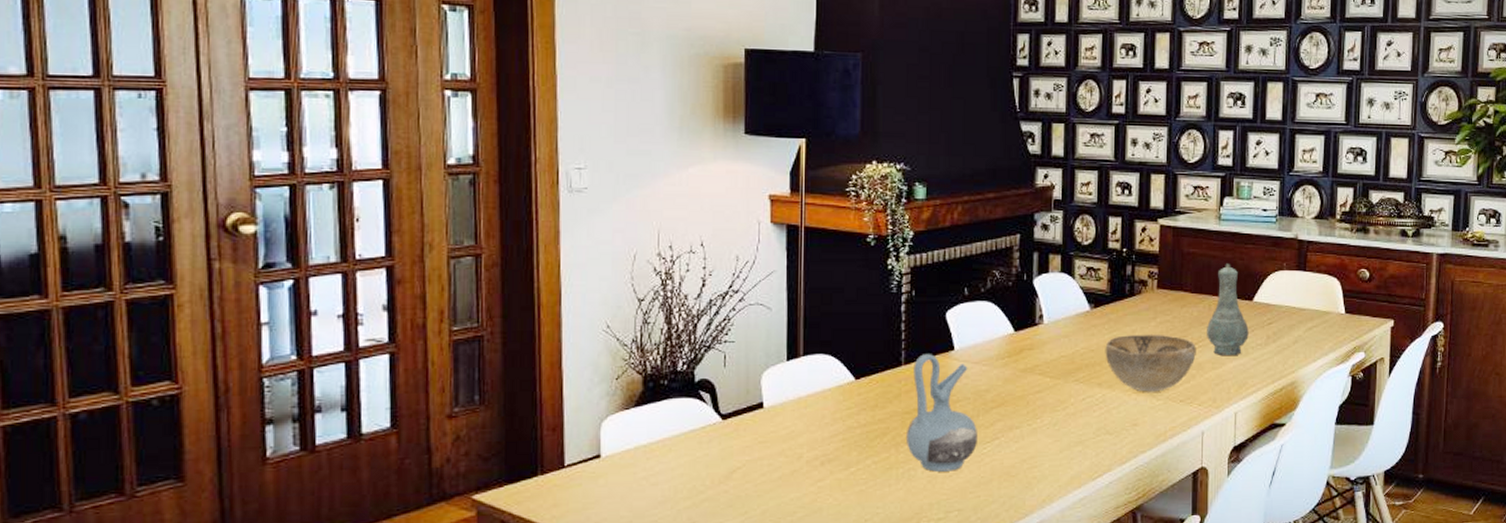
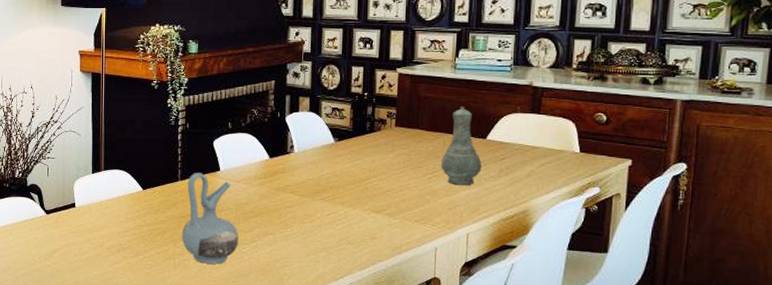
decorative bowl: present [1105,334,1196,392] -> none [347,164,431,212]

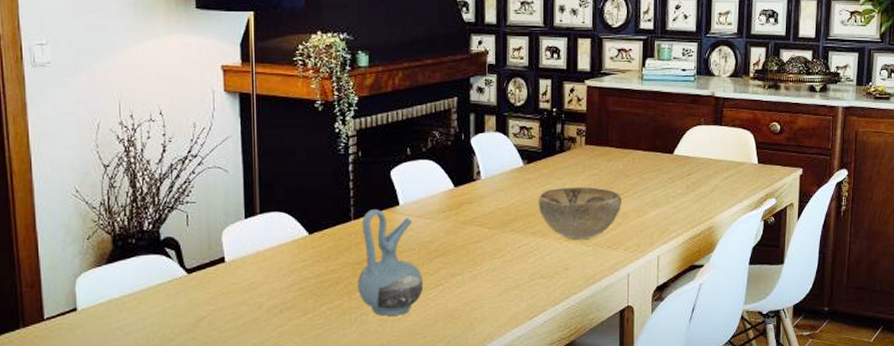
decorative bowl: none [347,164,431,212] -> present [538,186,622,239]
vase: present [441,106,482,185] -> none [631,120,670,204]

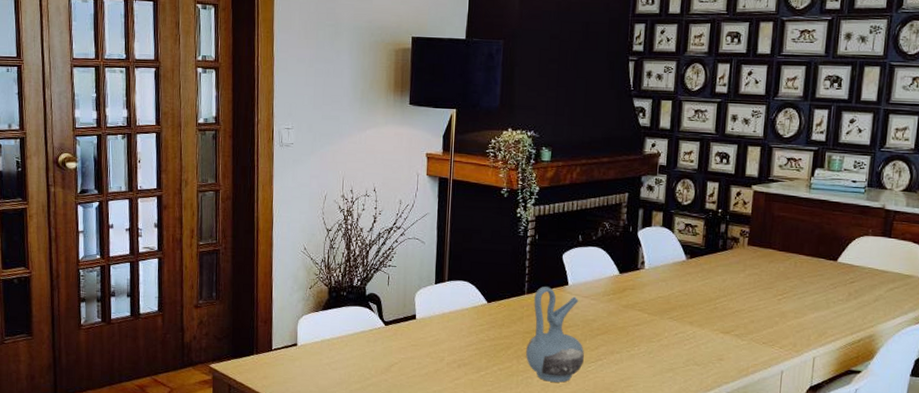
decorative bowl: present [538,186,622,239] -> none [697,283,781,333]

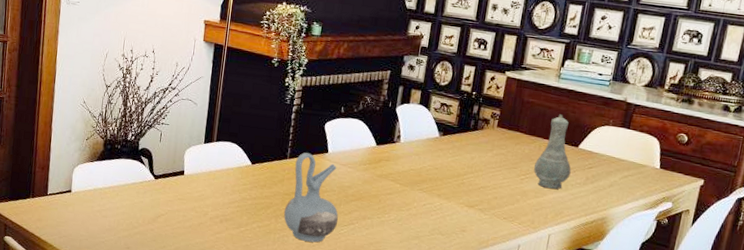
vase: none [791,227,832,308] -> present [534,114,571,189]

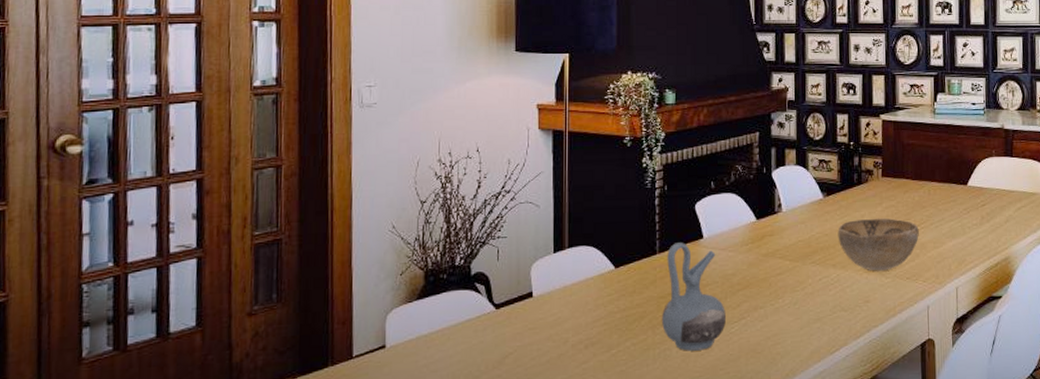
decorative bowl: none [446,160,524,208] -> present [837,217,919,271]
vase: present [534,114,571,189] -> none [928,152,965,235]

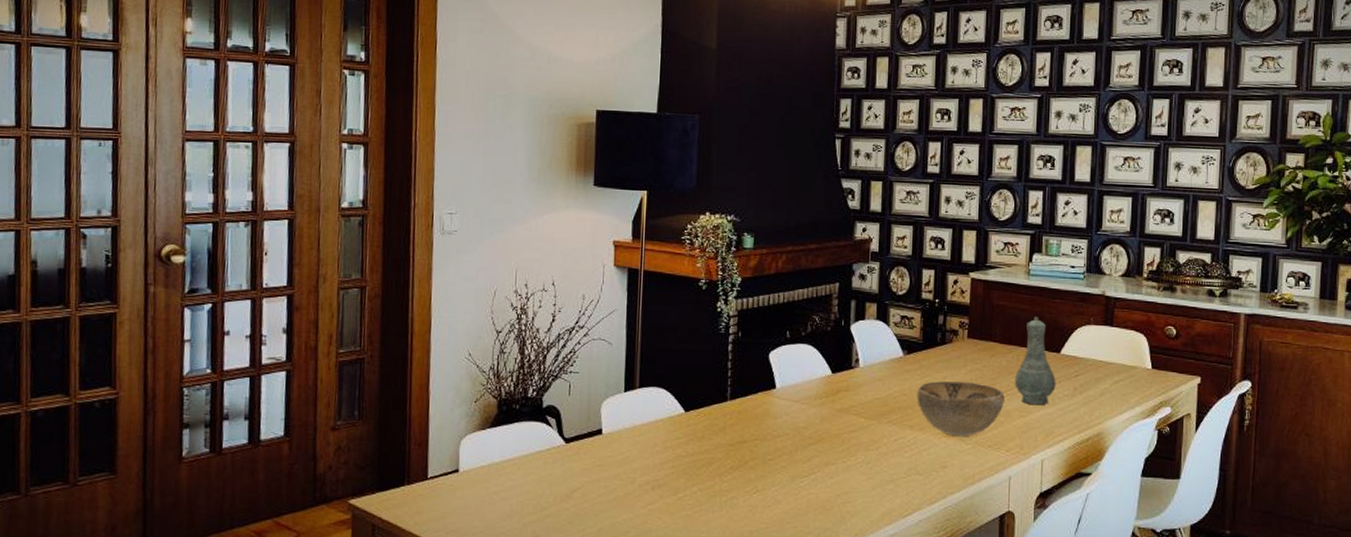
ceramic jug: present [662,242,726,351] -> none [730,391,795,502]
vase: none [928,152,965,235] -> present [1015,316,1056,405]

